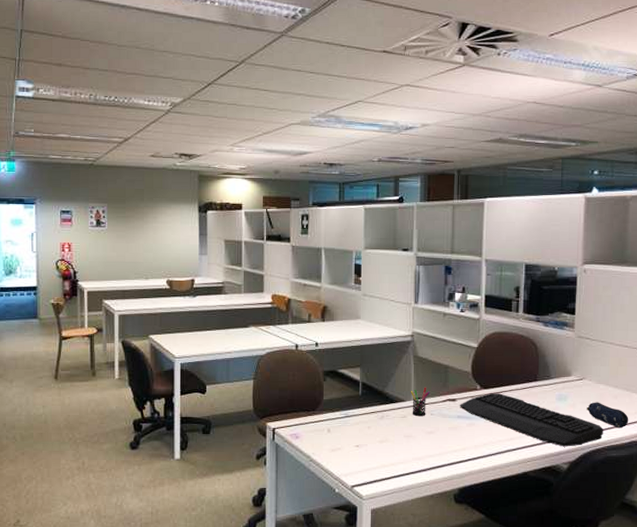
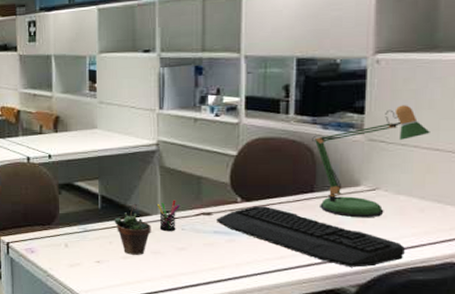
succulent plant: none [373,390,405,439] -> present [114,203,151,255]
desk lamp: none [536,308,622,404] -> present [312,105,430,218]
pencil case: present [586,402,629,429] -> none [381,216,441,247]

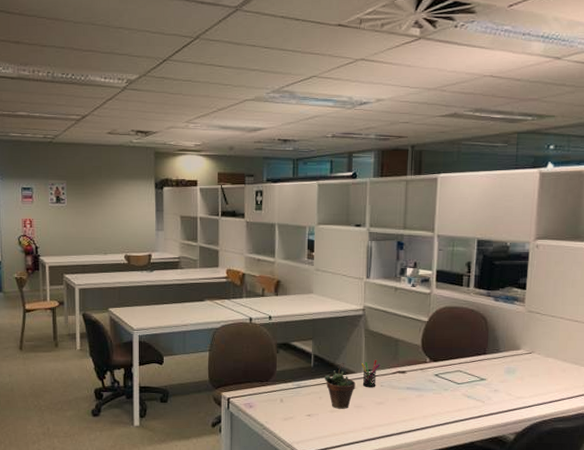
keyboard: present [216,206,405,268] -> none [409,366,551,418]
desk lamp: present [312,105,430,218] -> none [486,283,572,377]

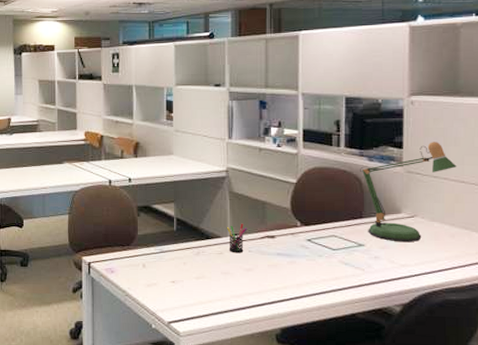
succulent plant: present [324,362,356,409] -> none [188,226,222,276]
desk lamp: none [486,283,572,377] -> present [360,142,457,243]

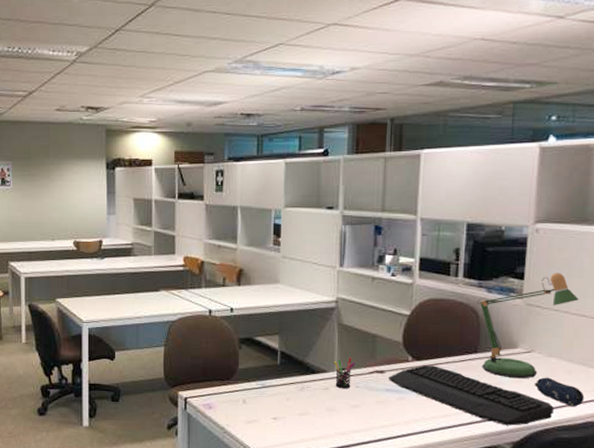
keyboard: none [279,230,440,288] -> present [389,365,554,426]
pencil case: none [419,241,469,270] -> present [534,377,585,407]

